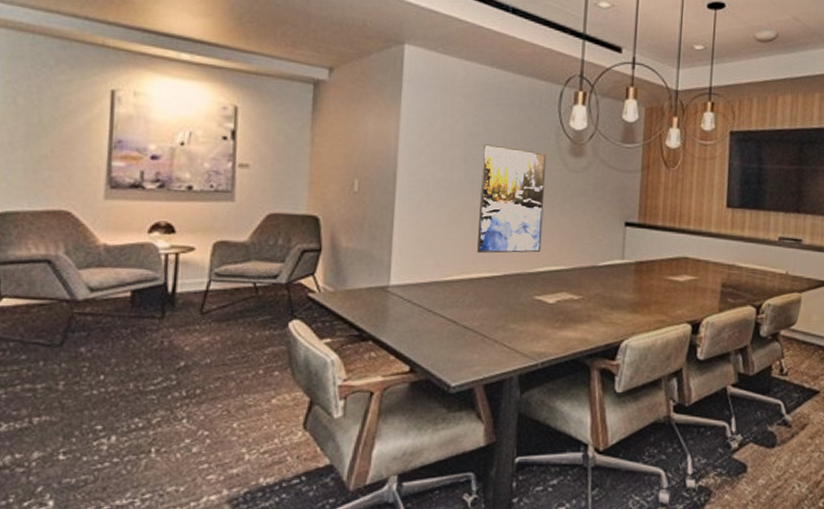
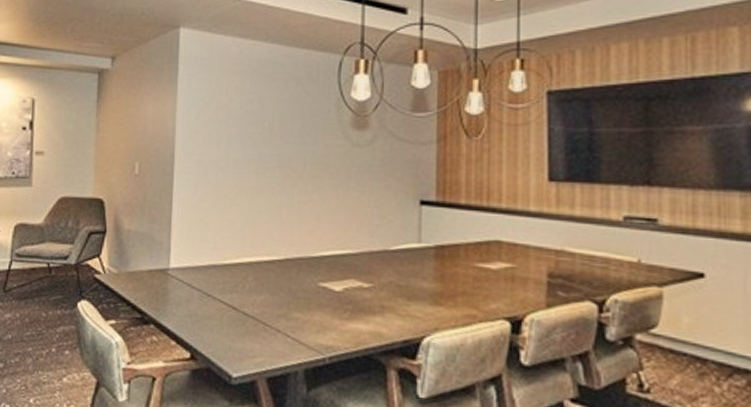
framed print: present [477,144,547,254] -> none [256,121,327,236]

